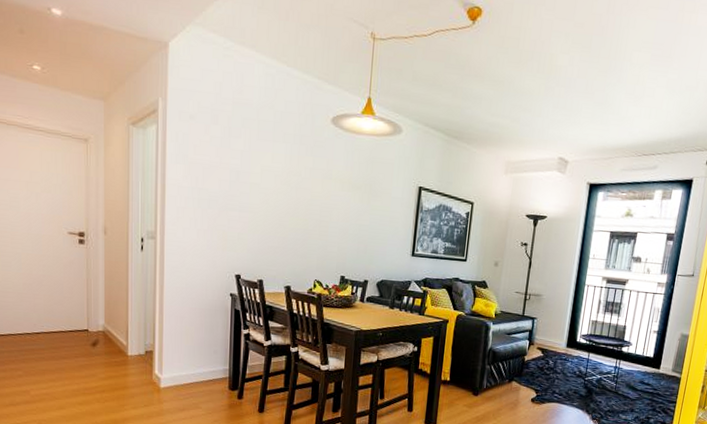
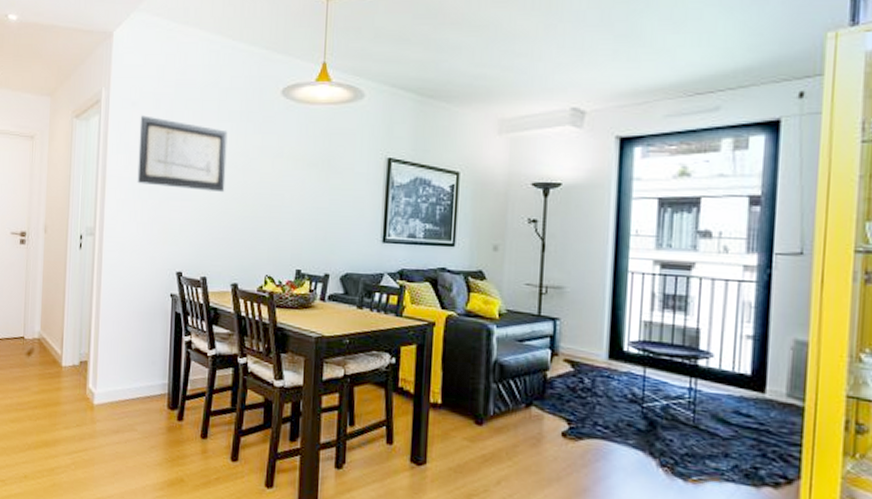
wall art: none [197,129,282,207] -> present [137,115,228,193]

